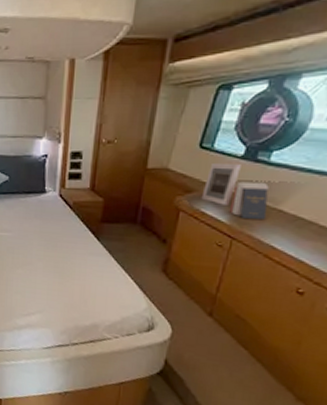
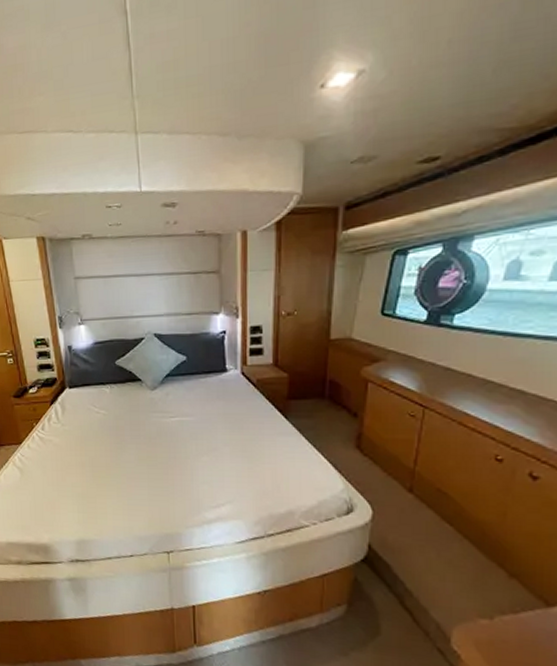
picture frame: present [201,162,241,207] -> none [388,329,425,374]
books: present [230,181,269,219] -> none [419,347,456,385]

